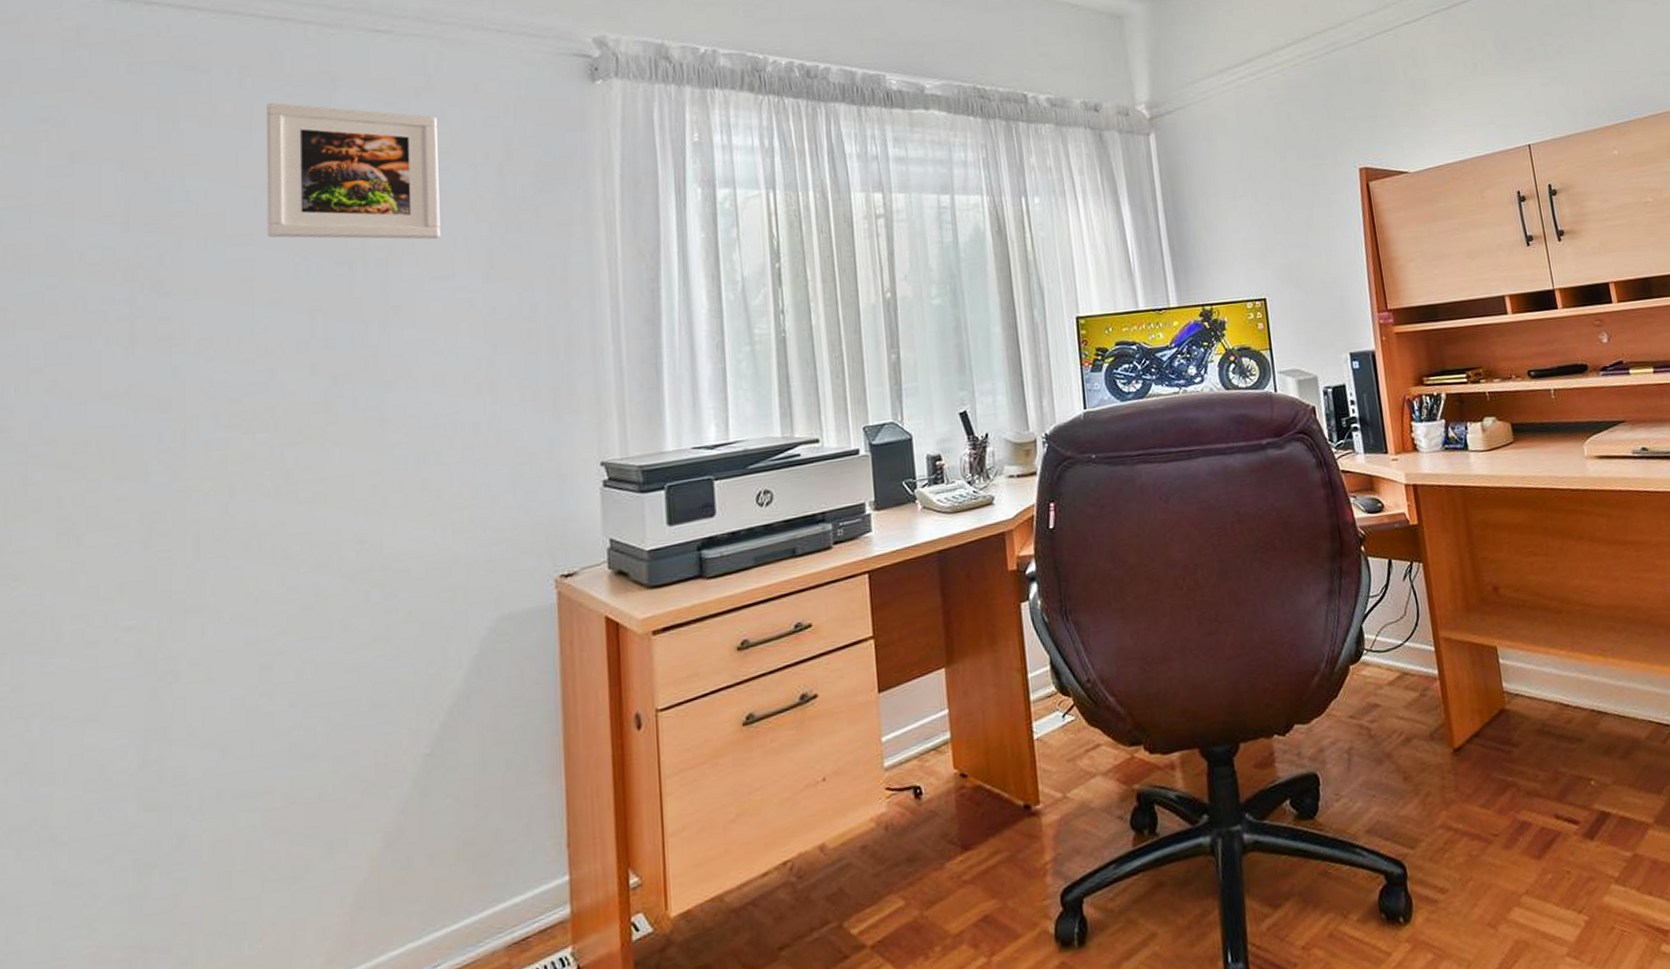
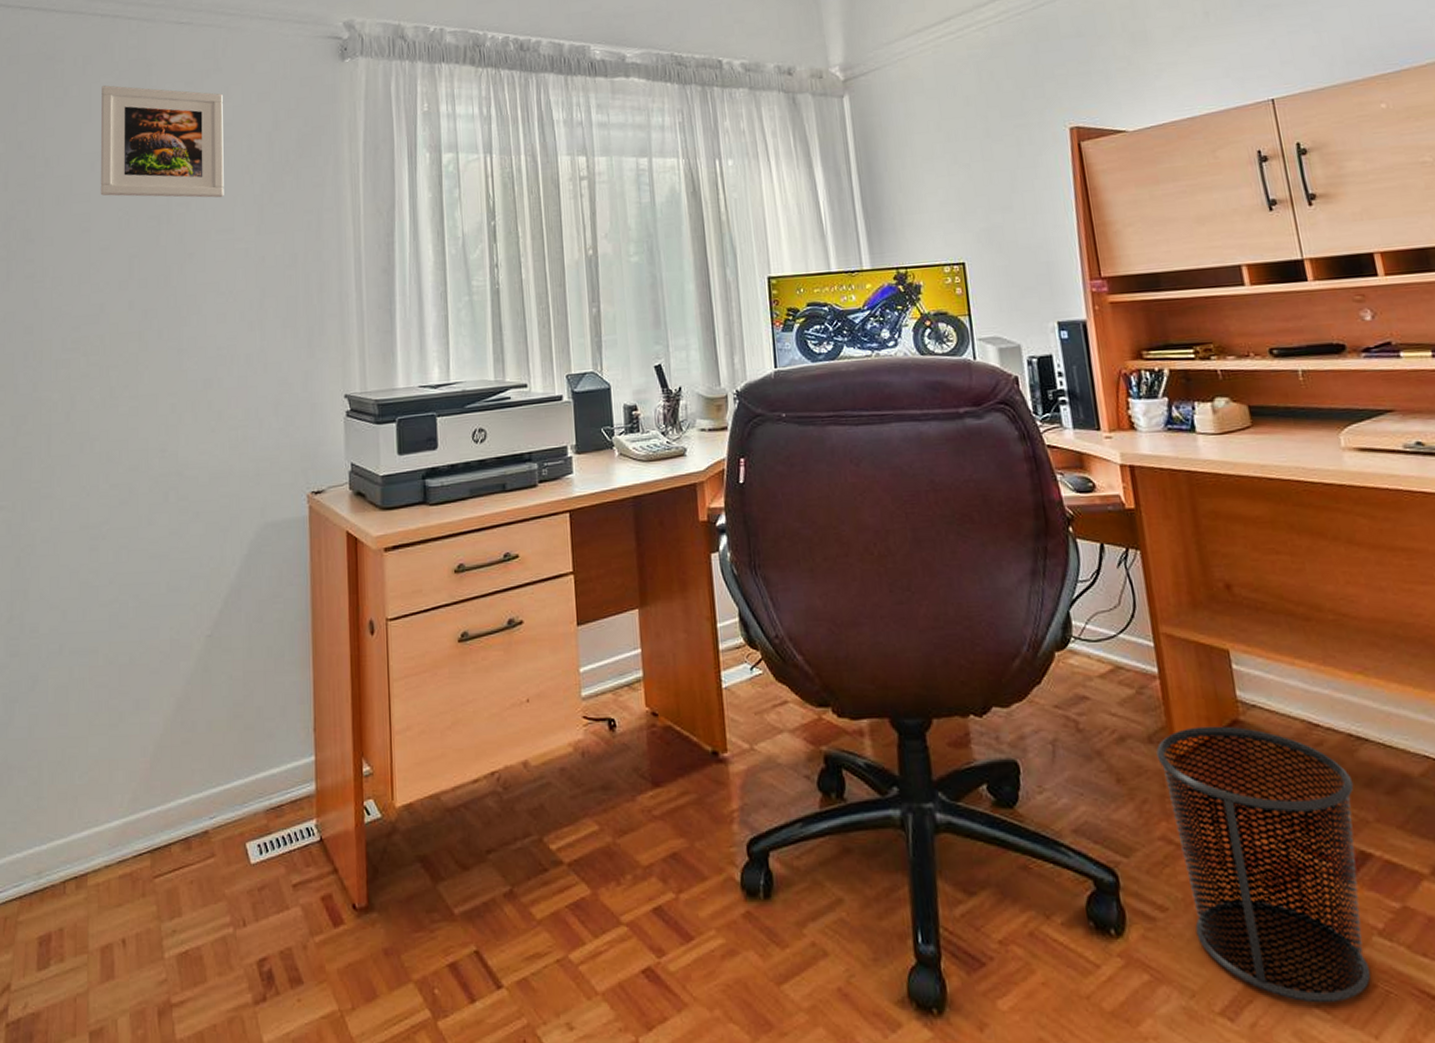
waste bin: none [1437,715,1610,953] -> present [1156,726,1371,1003]

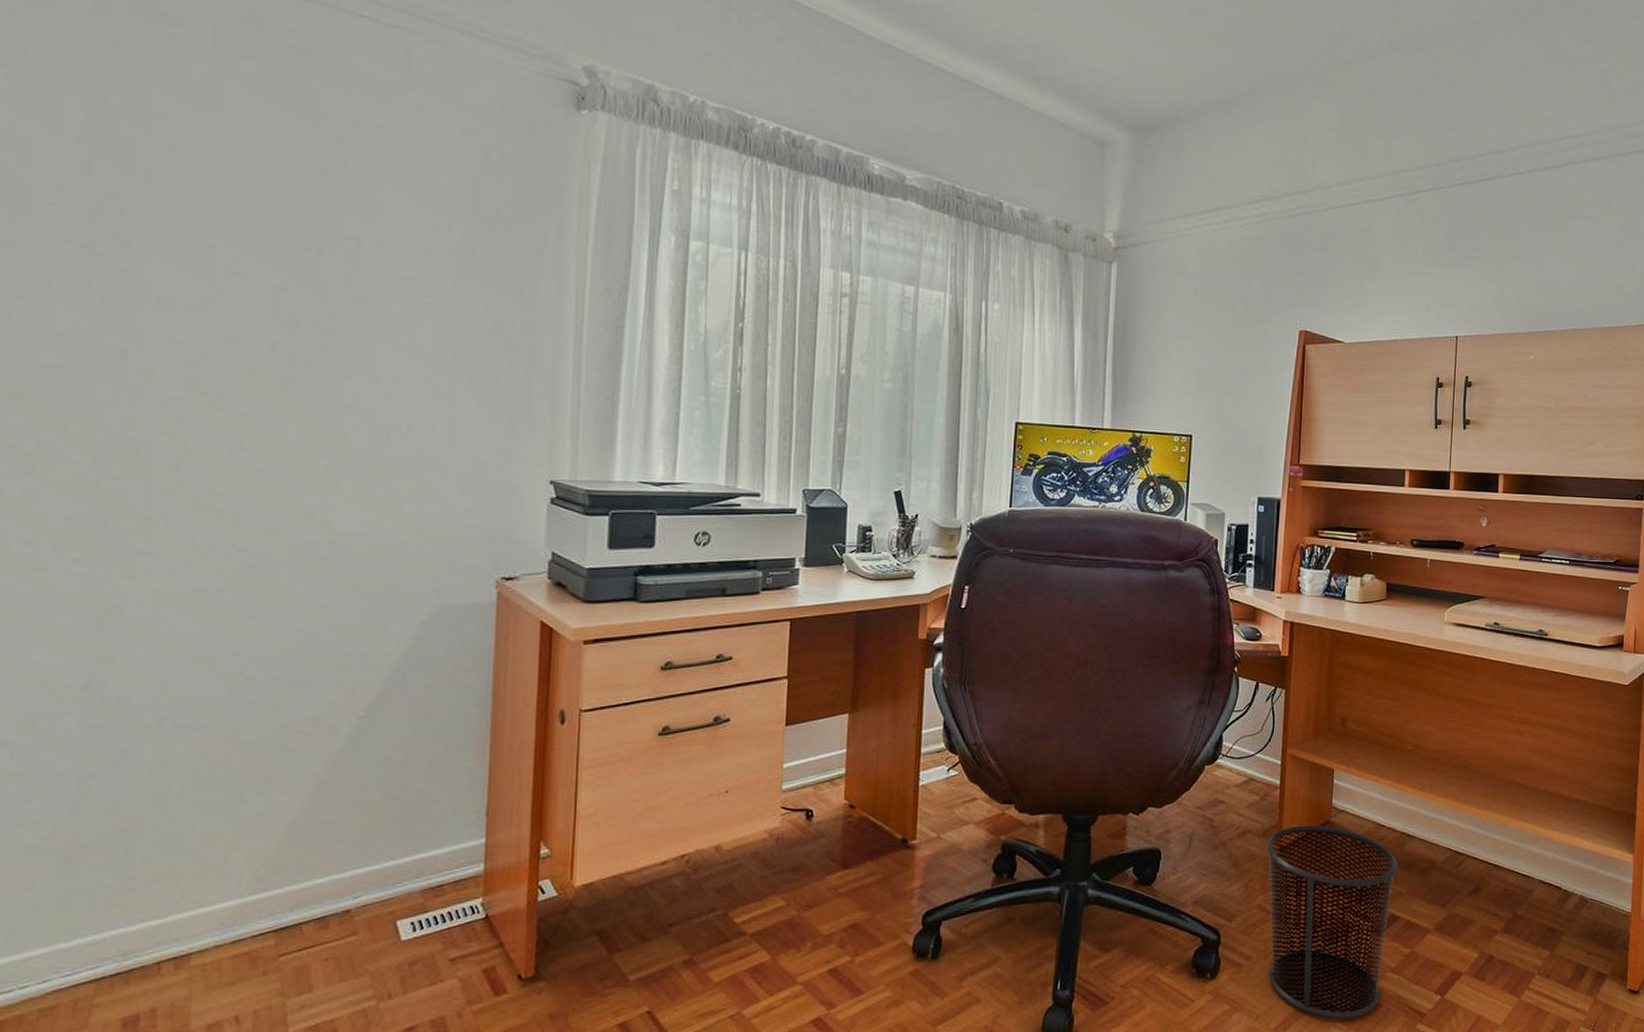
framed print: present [100,85,224,198] -> none [234,70,418,240]

